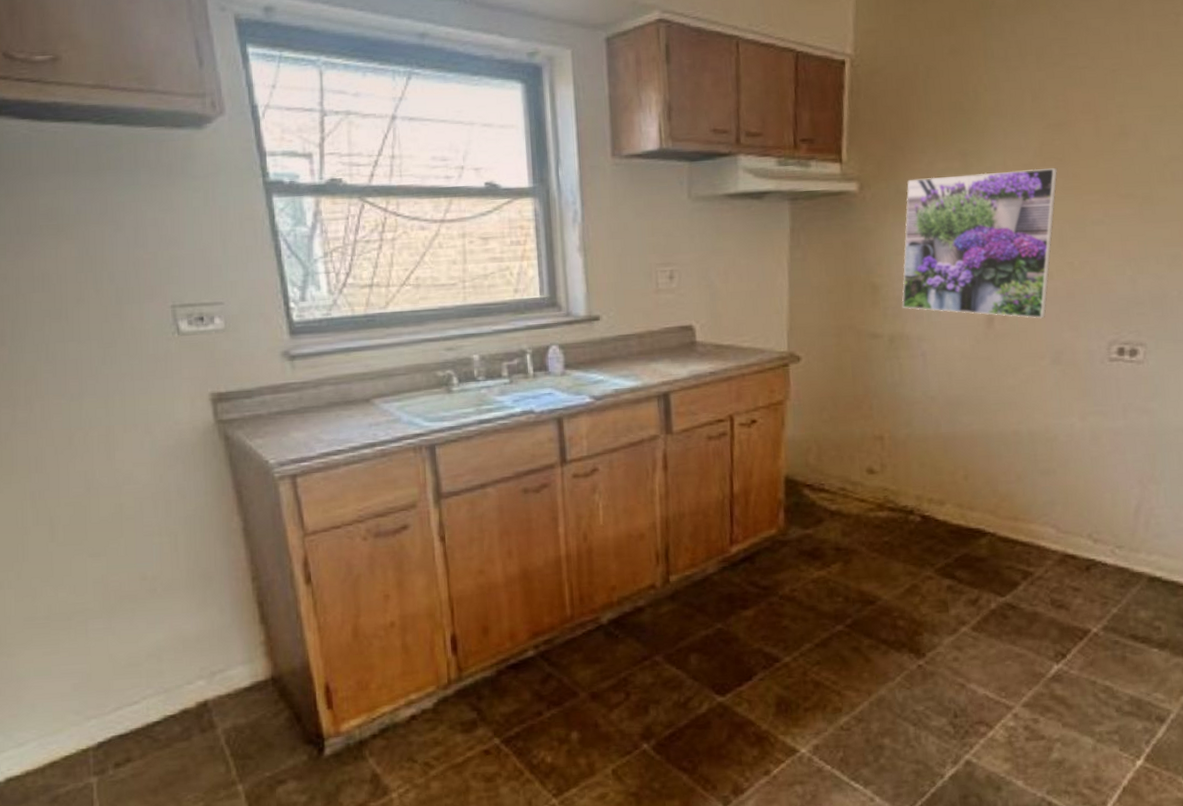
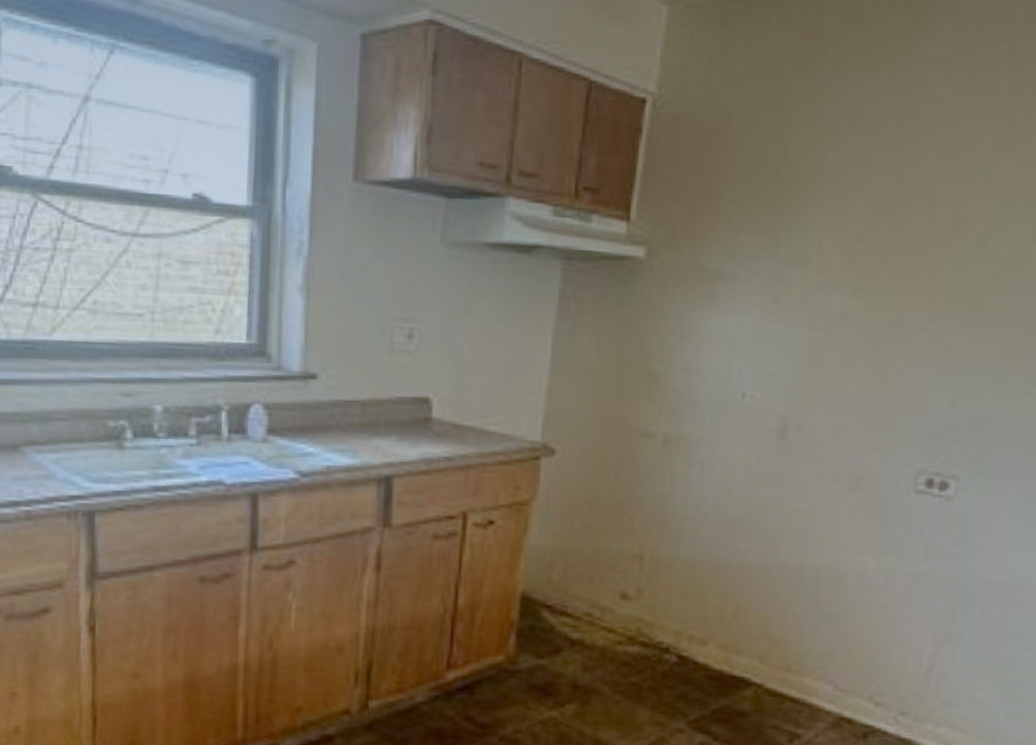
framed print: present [901,168,1058,319] -> none [682,251,880,435]

